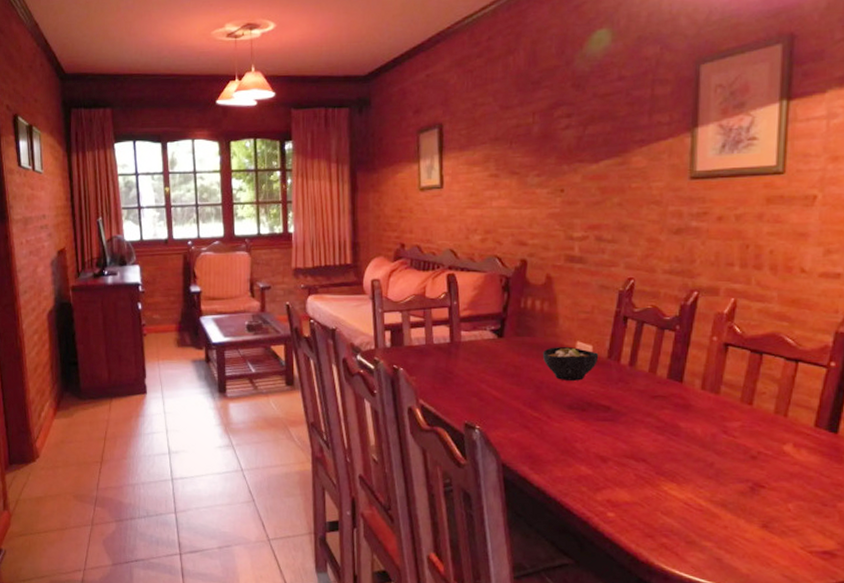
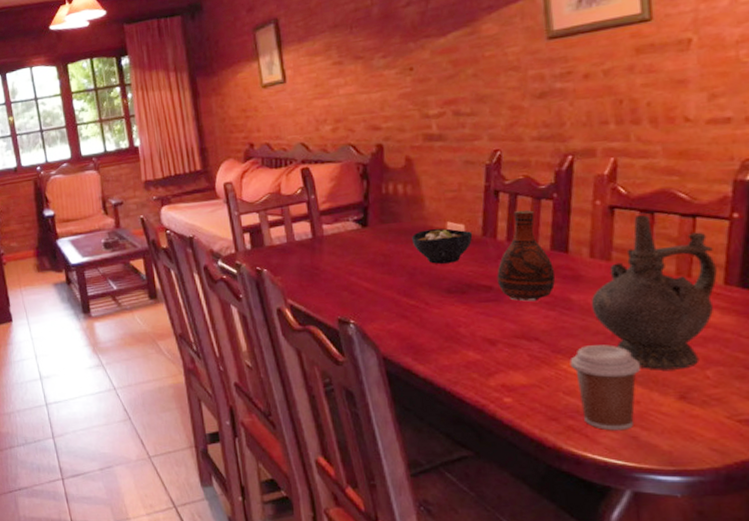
vase: none [615,338,669,425] -> present [497,210,556,302]
coffee cup: none [670,471,732,552] -> present [570,345,640,431]
ceremonial vessel: none [696,355,810,501] -> present [591,215,717,370]

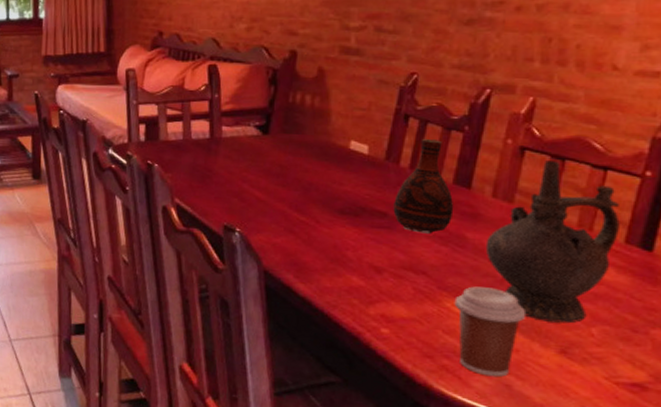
bowl: present [411,228,473,264] -> none [311,146,376,184]

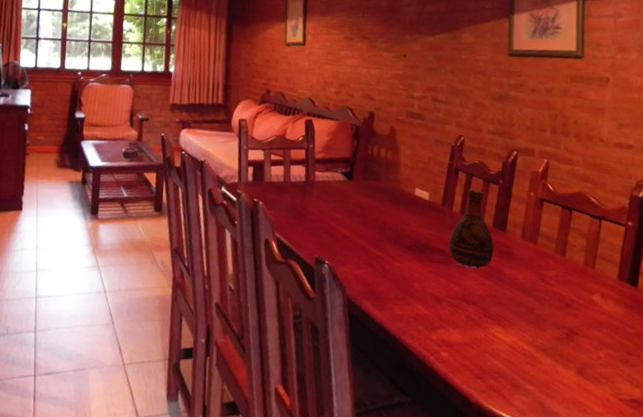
coffee cup: present [454,286,525,378] -> none [497,315,550,396]
ceremonial vessel: present [485,160,620,324] -> none [518,210,613,348]

